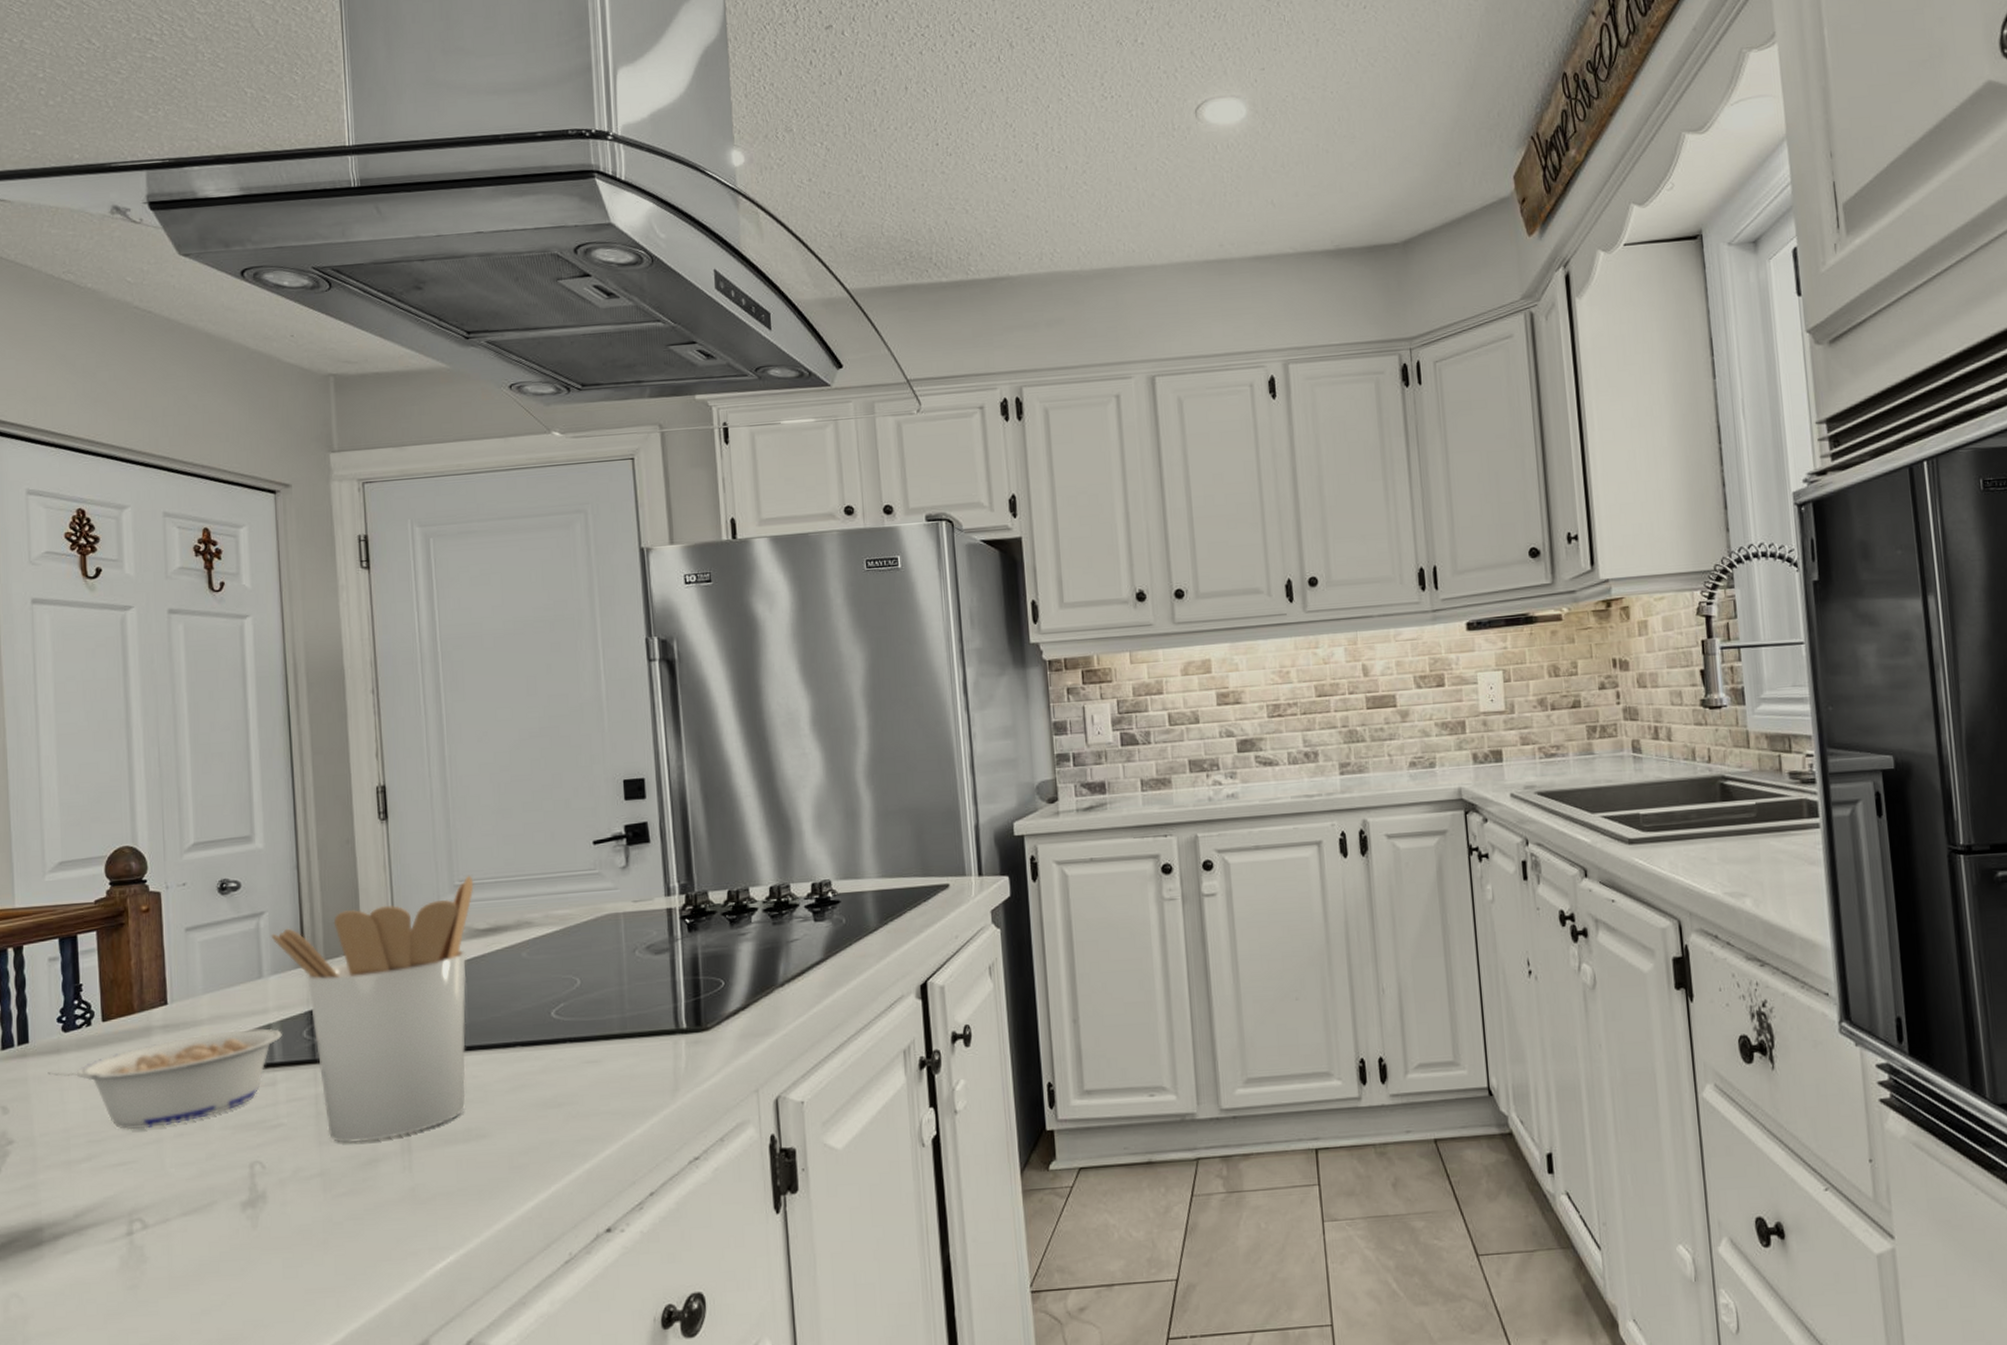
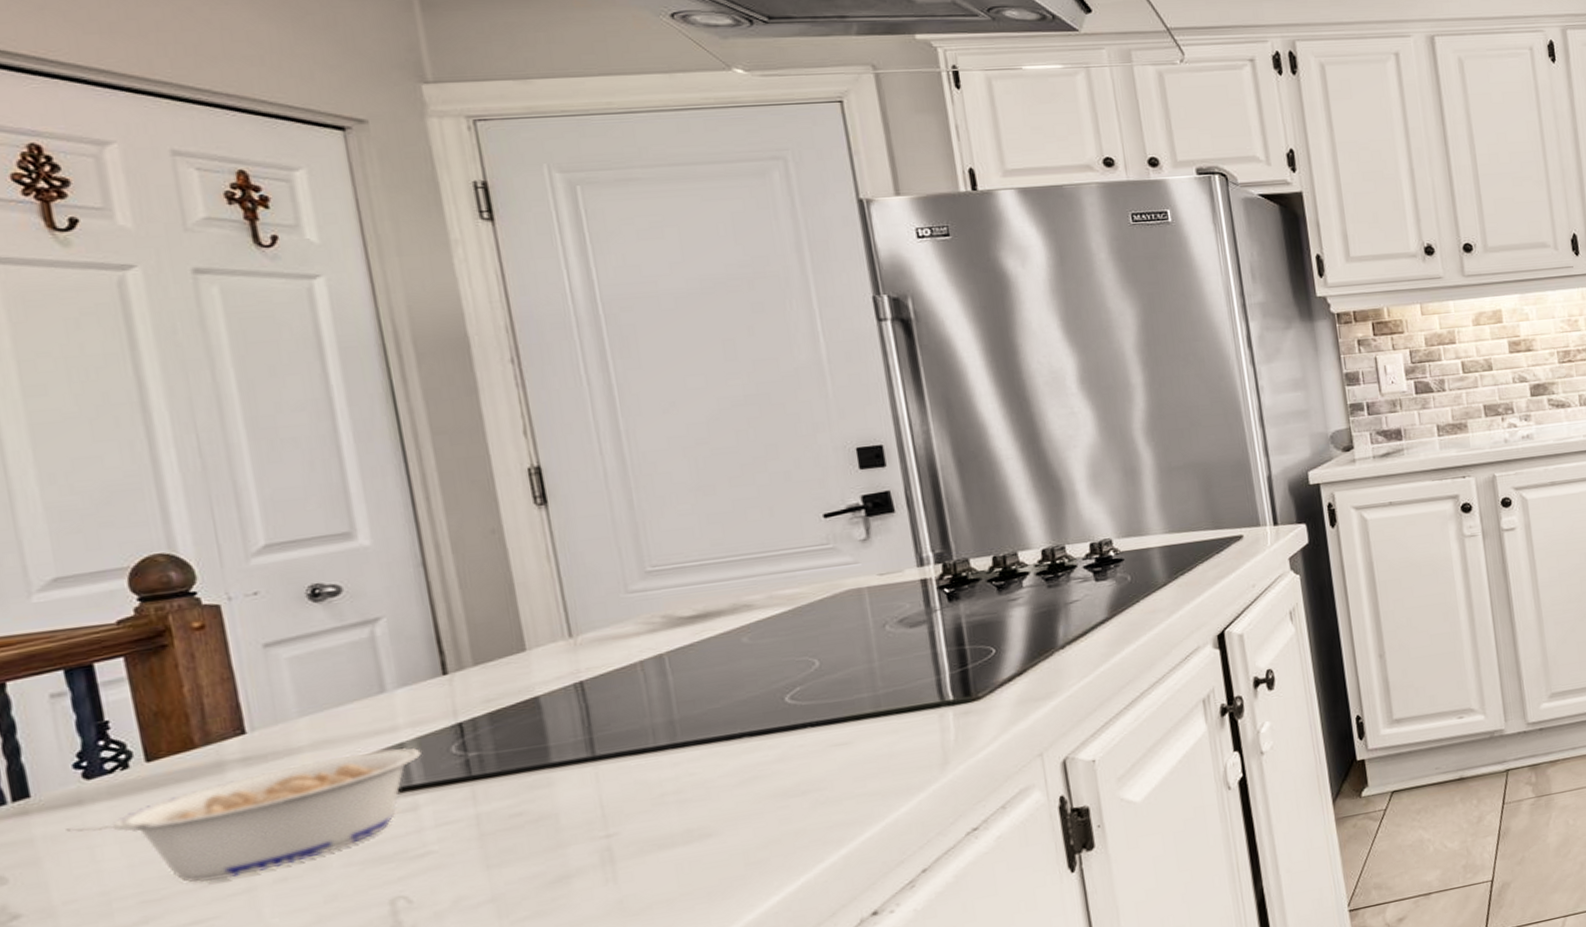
utensil holder: present [270,875,474,1143] -> none [392,559,682,863]

